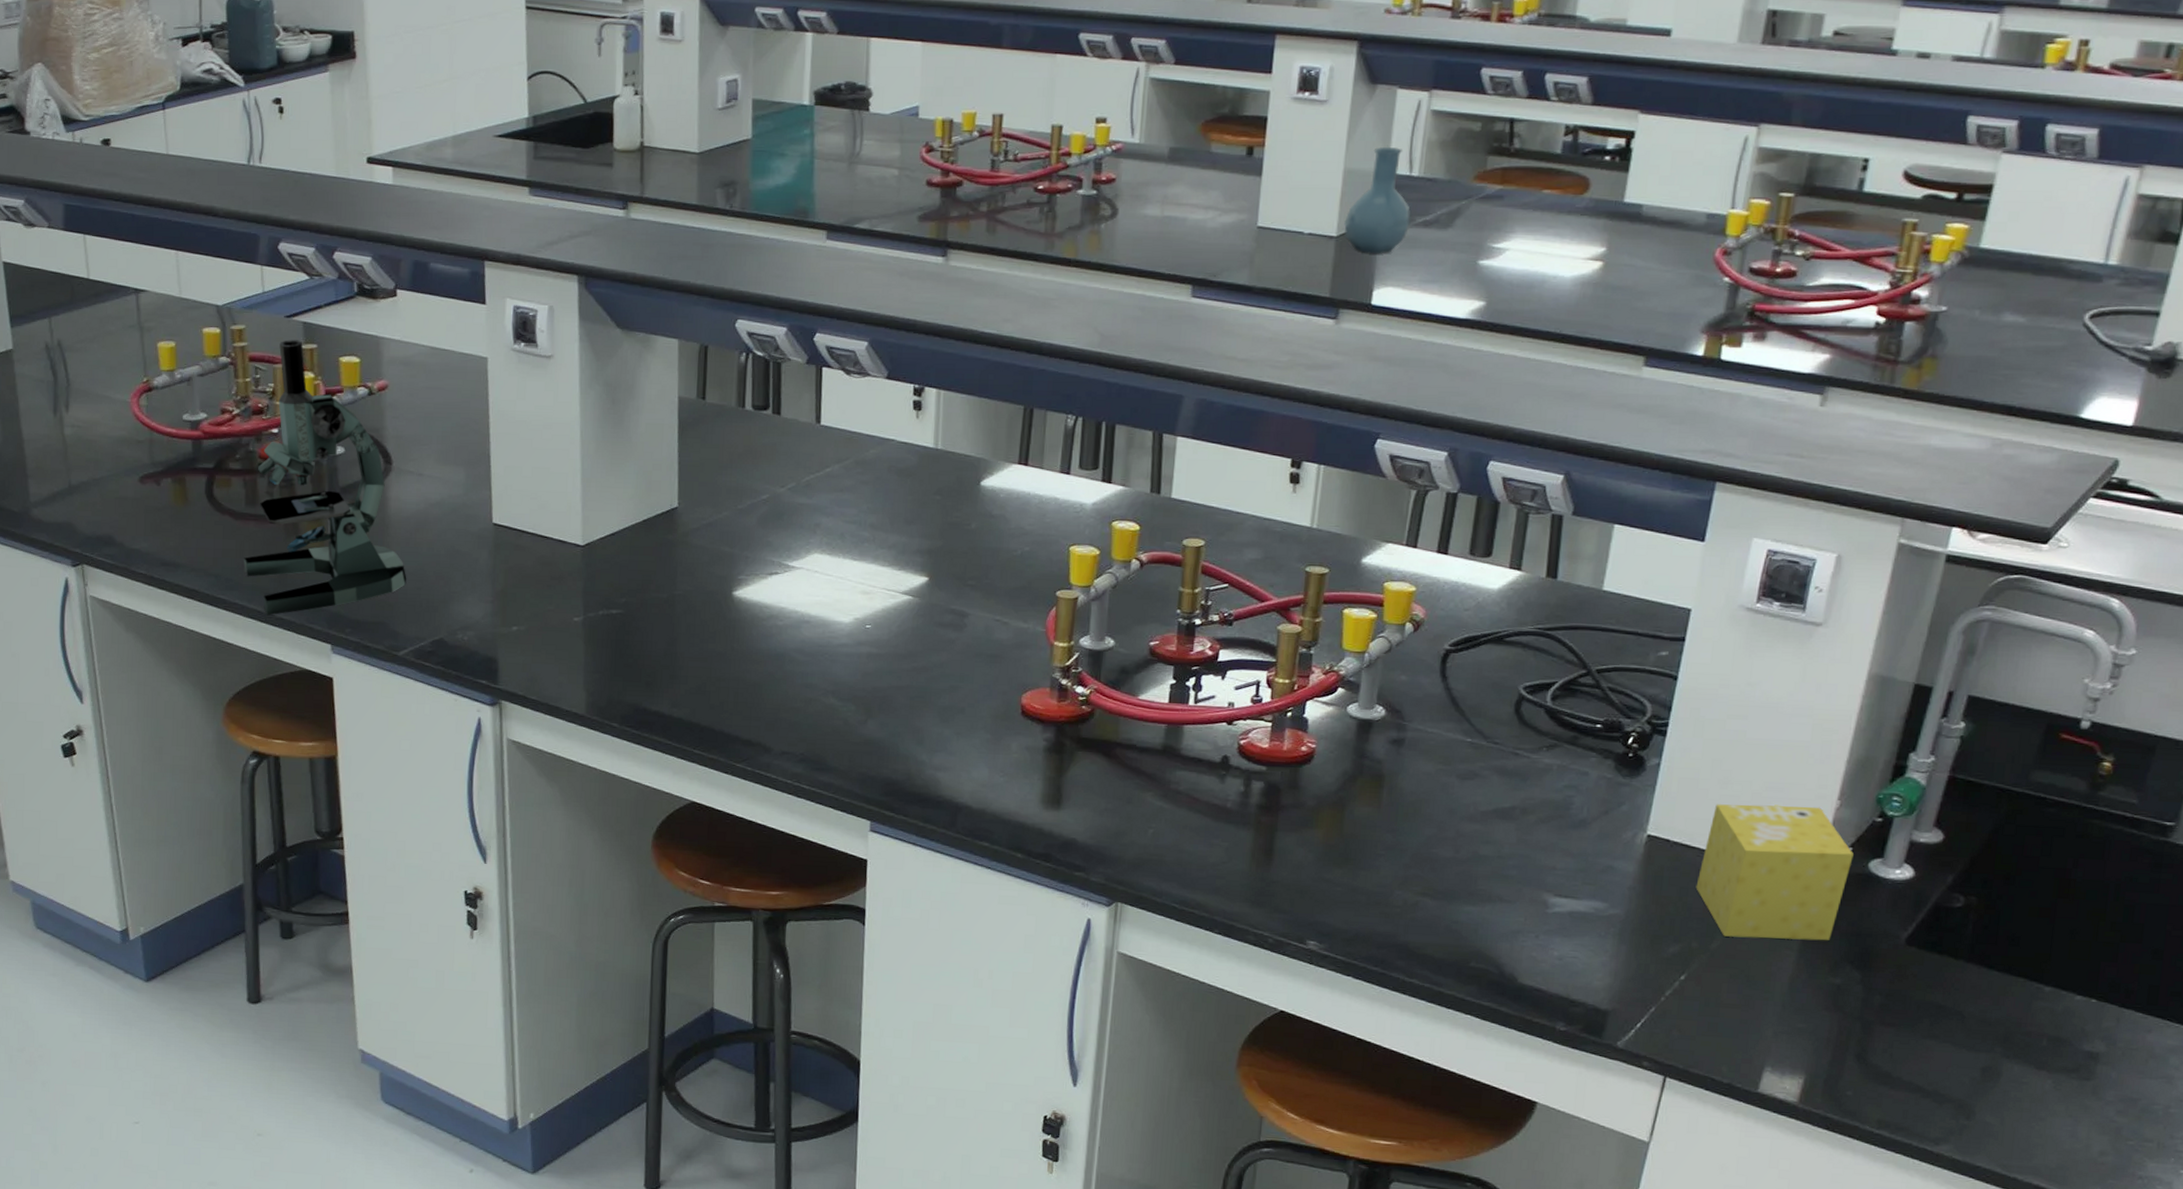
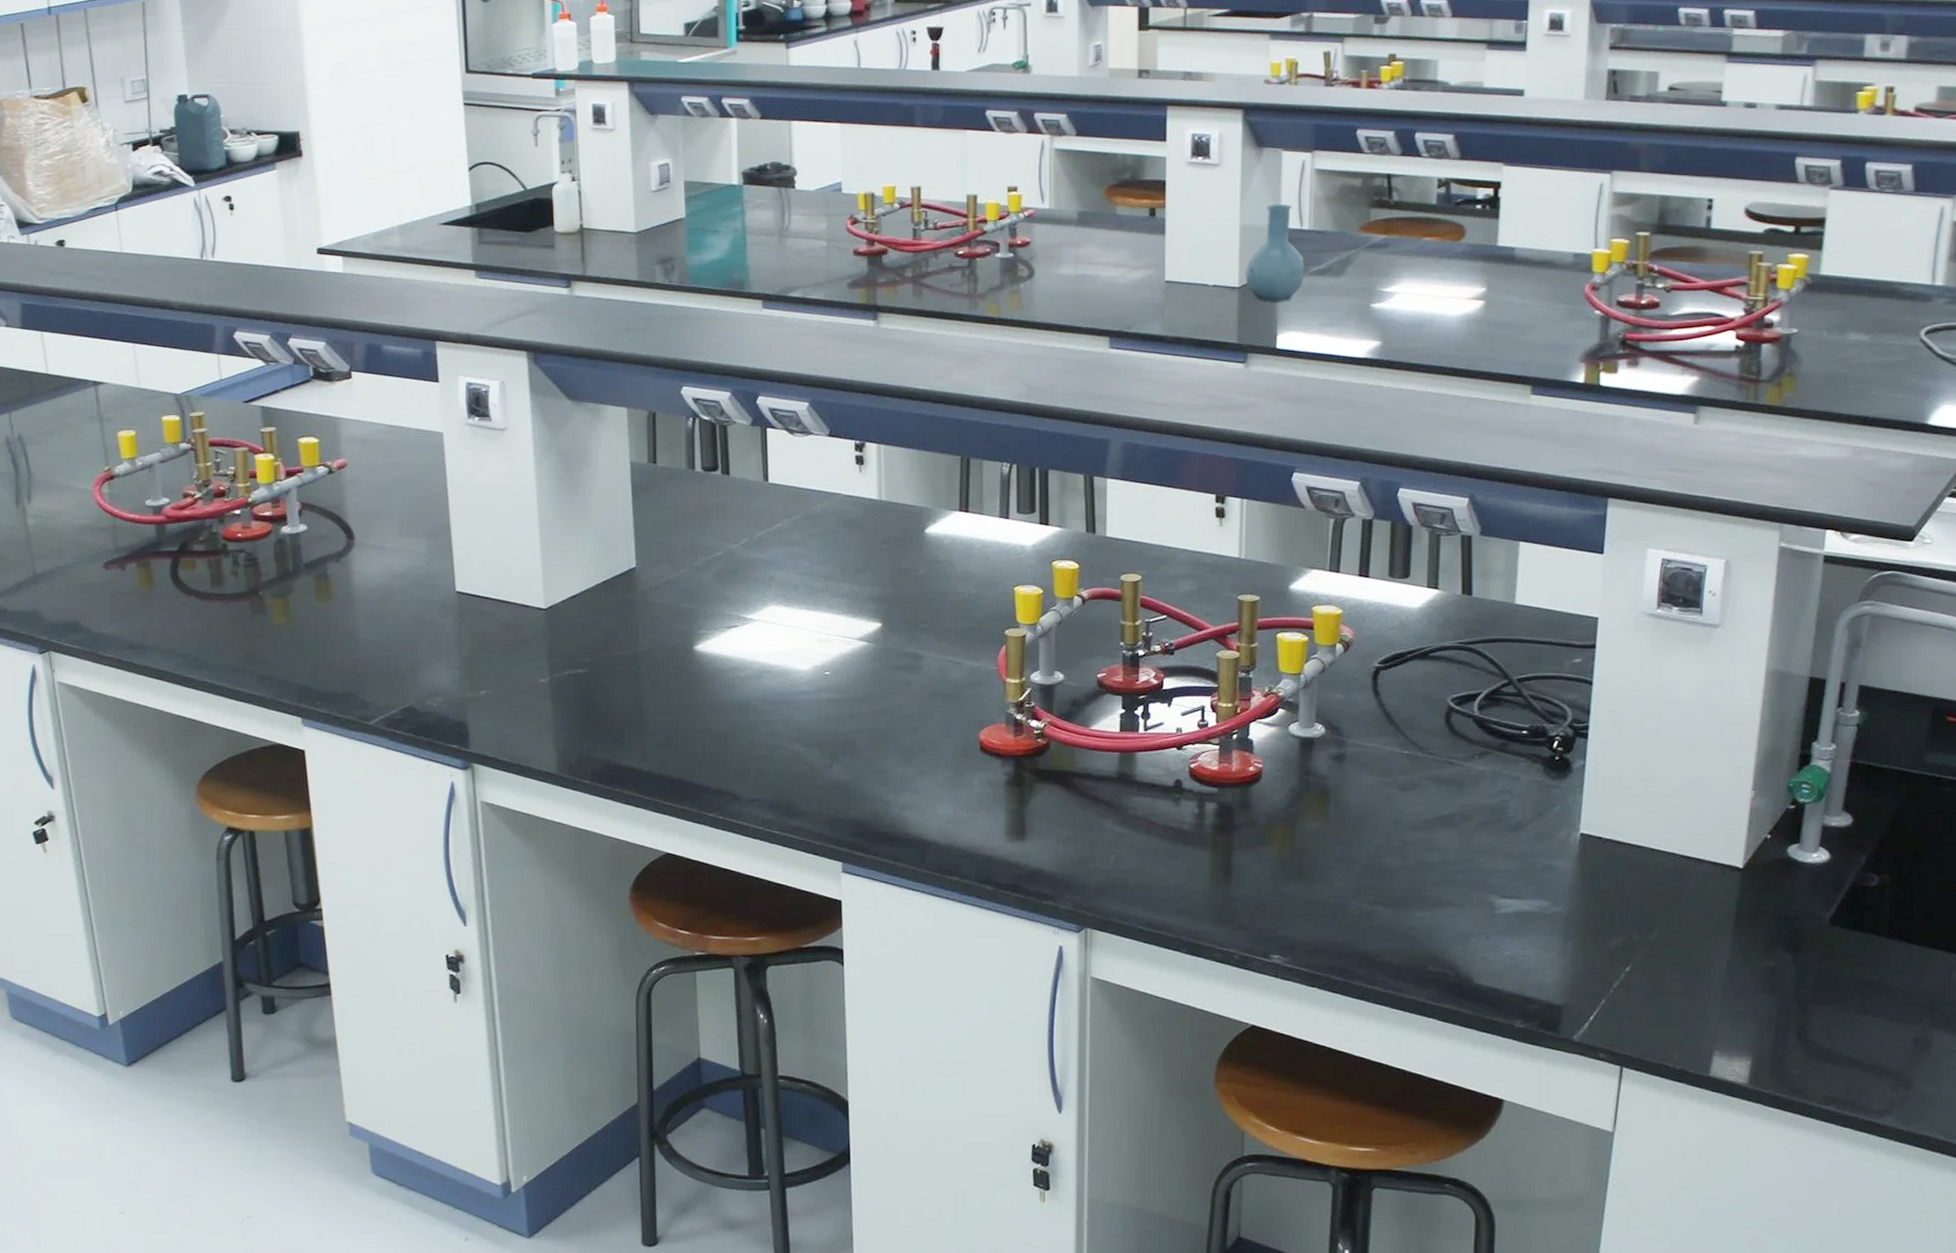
microscope: present [243,340,407,616] -> none [211,424,374,692]
sponge: present [1695,804,1854,941] -> none [1630,798,1772,927]

